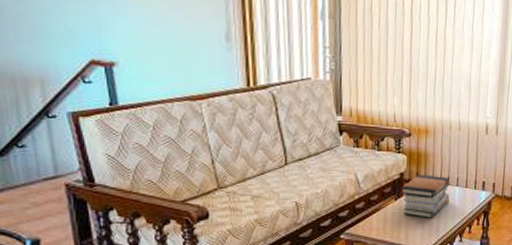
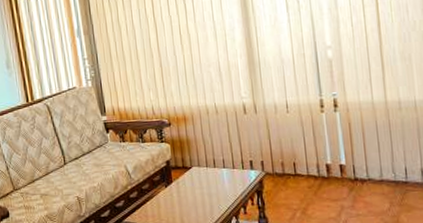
book stack: present [401,174,450,218] -> none [169,160,220,202]

